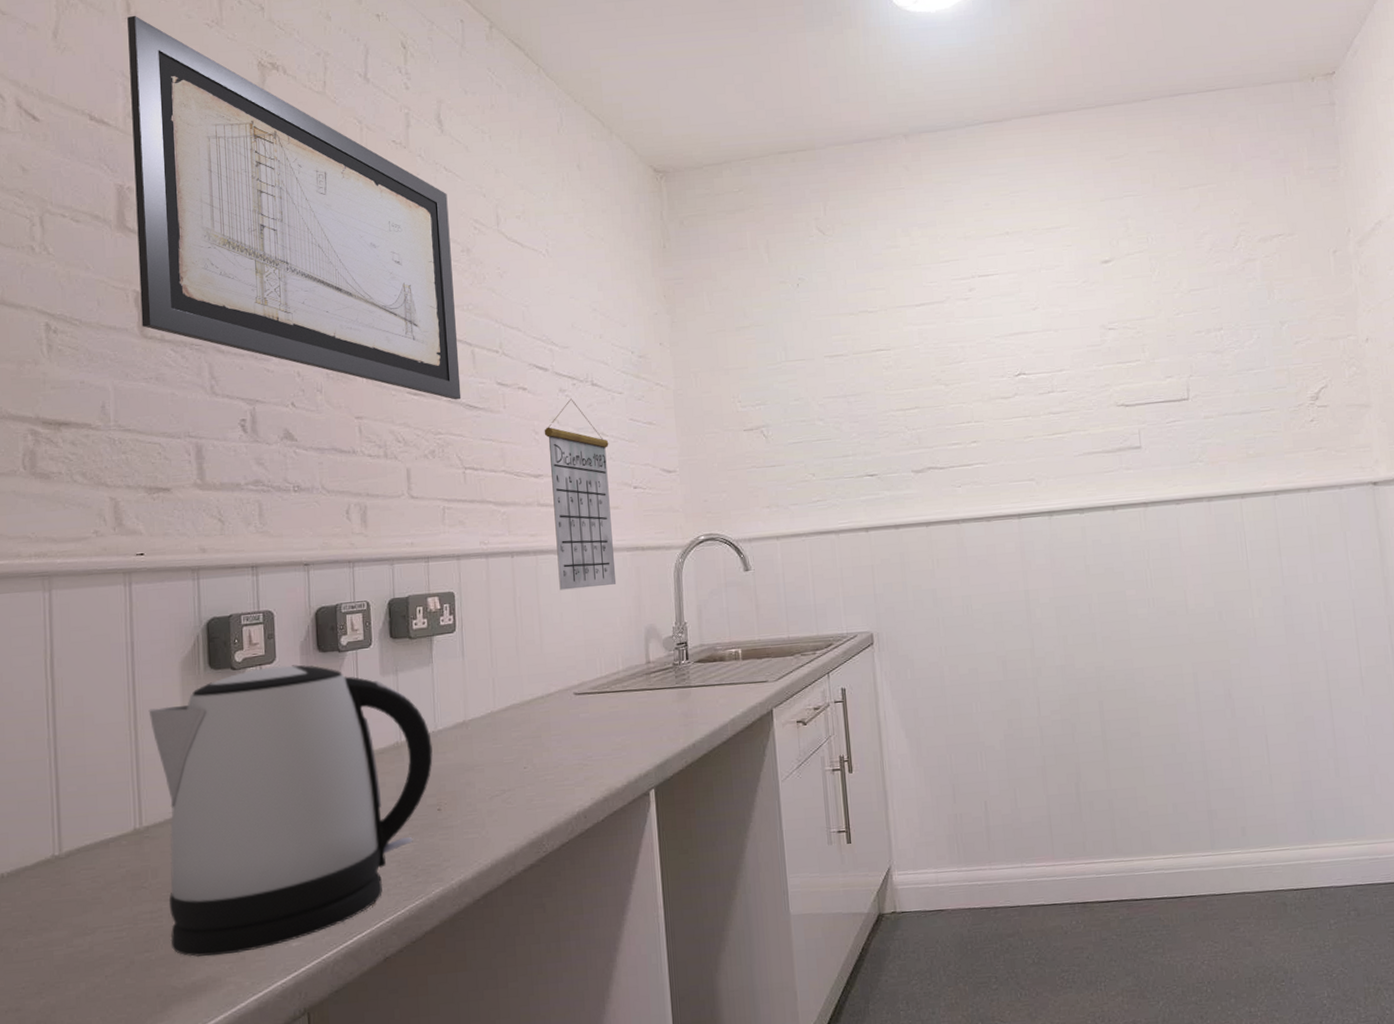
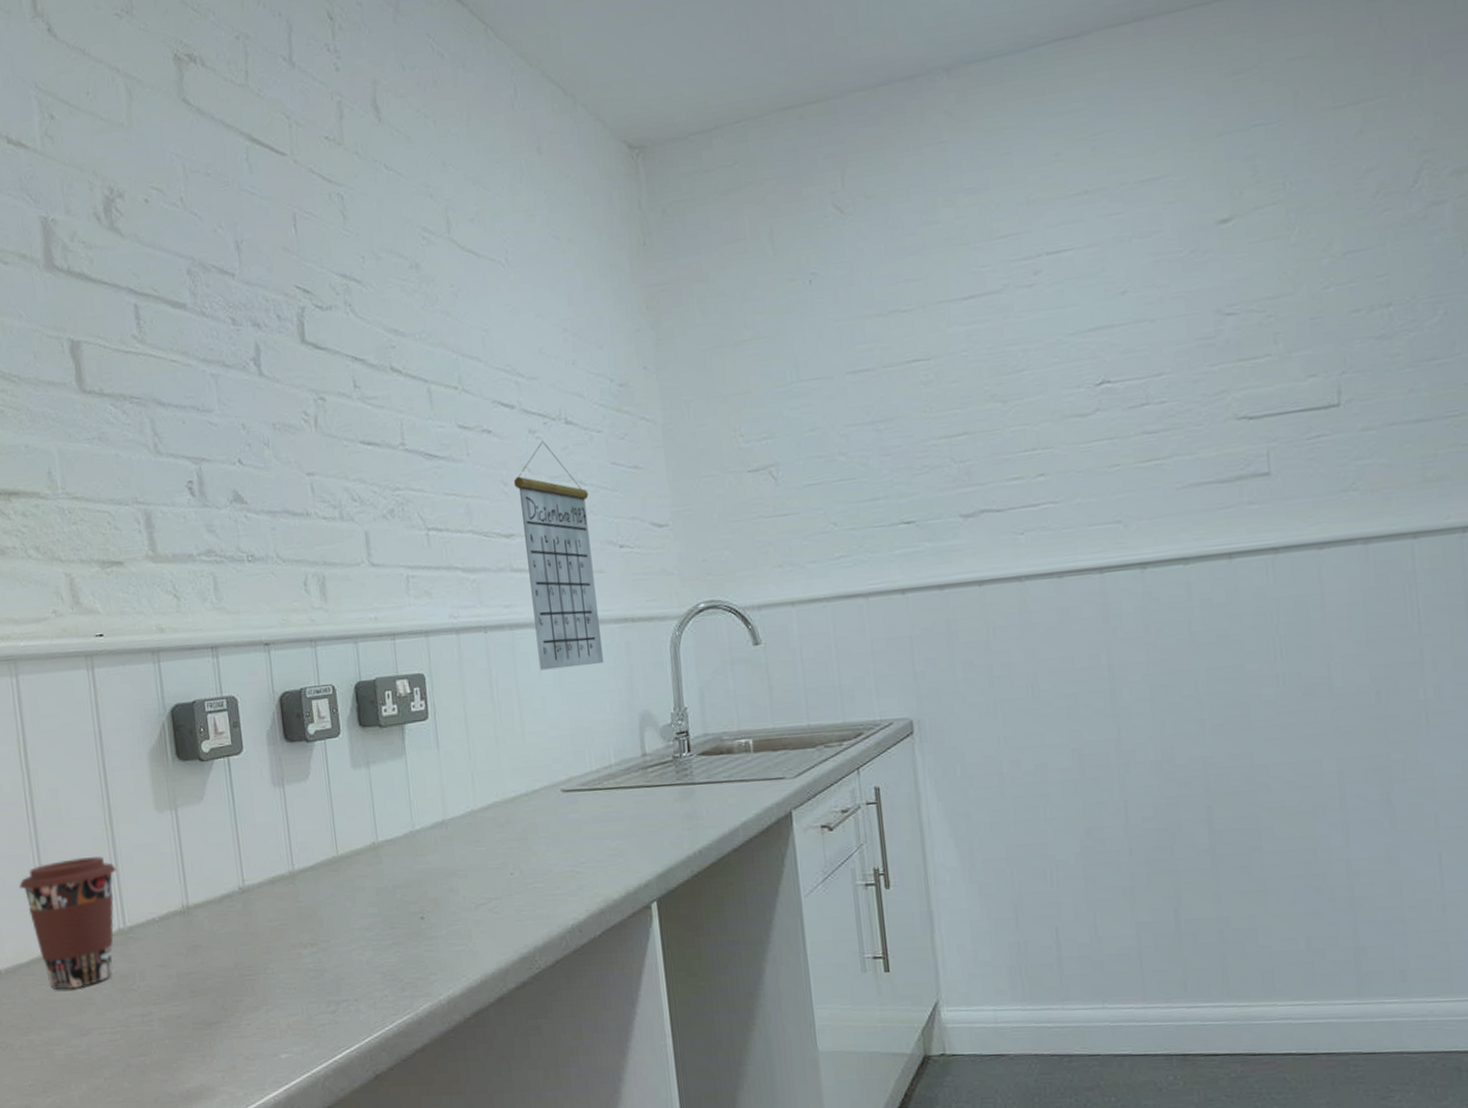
coffee cup: none [32,760,138,891] -> present [19,856,117,990]
wall art: present [127,15,462,400] -> none [34,12,420,449]
kettle: present [148,664,433,957] -> none [122,756,413,1064]

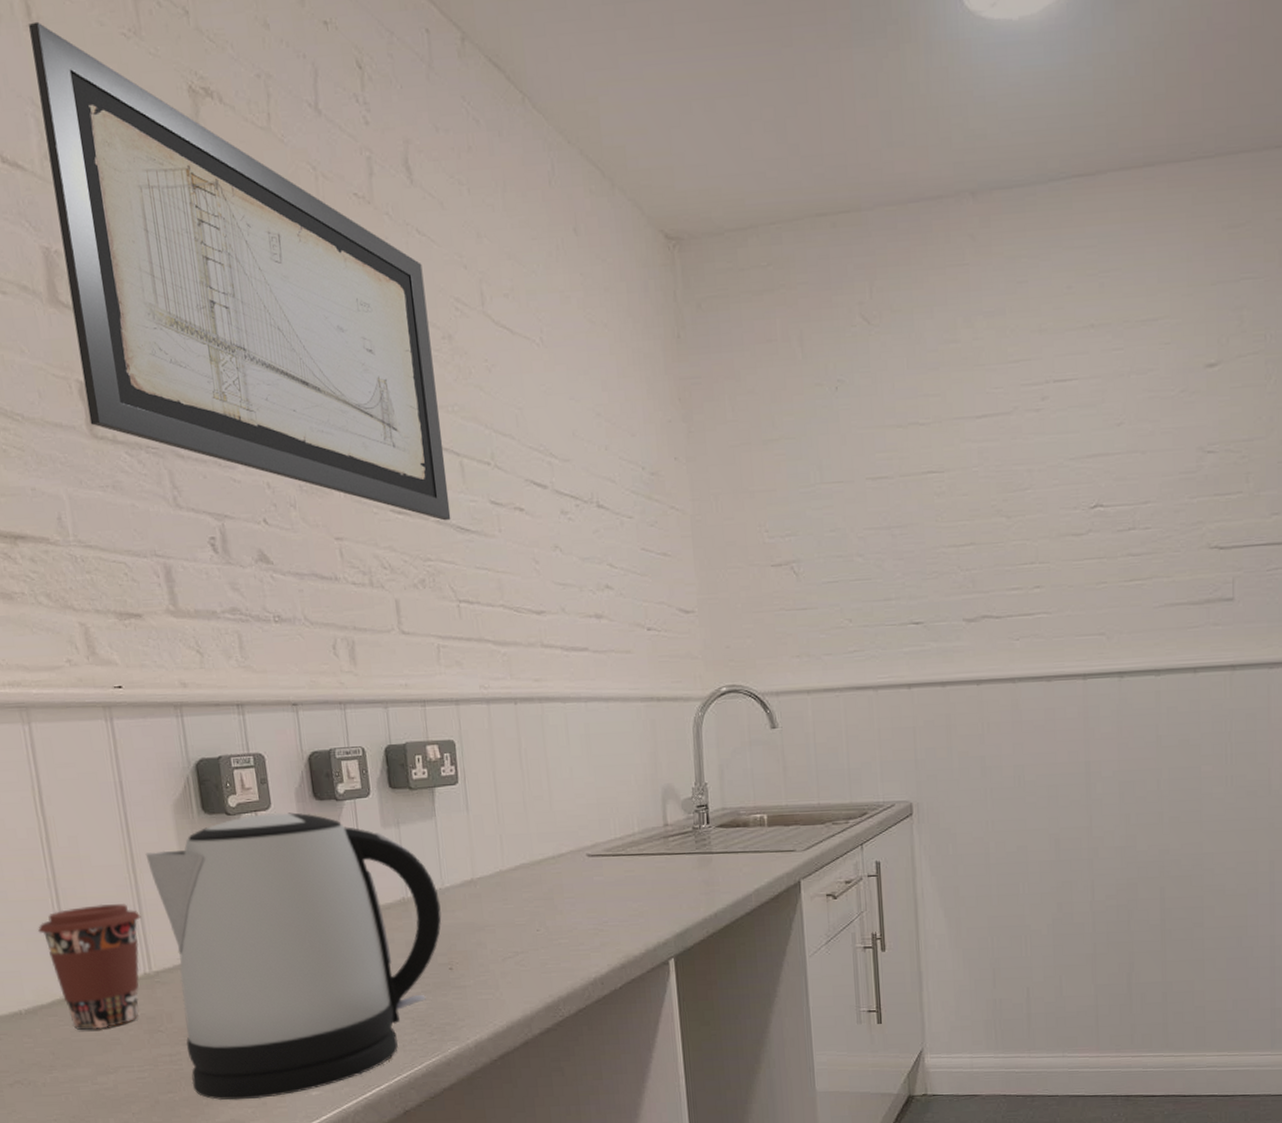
wall art: none [34,12,420,449] -> present [29,21,451,521]
kettle: none [122,756,413,1064] -> present [145,812,442,1100]
calendar: present [513,441,605,671] -> none [545,522,630,743]

